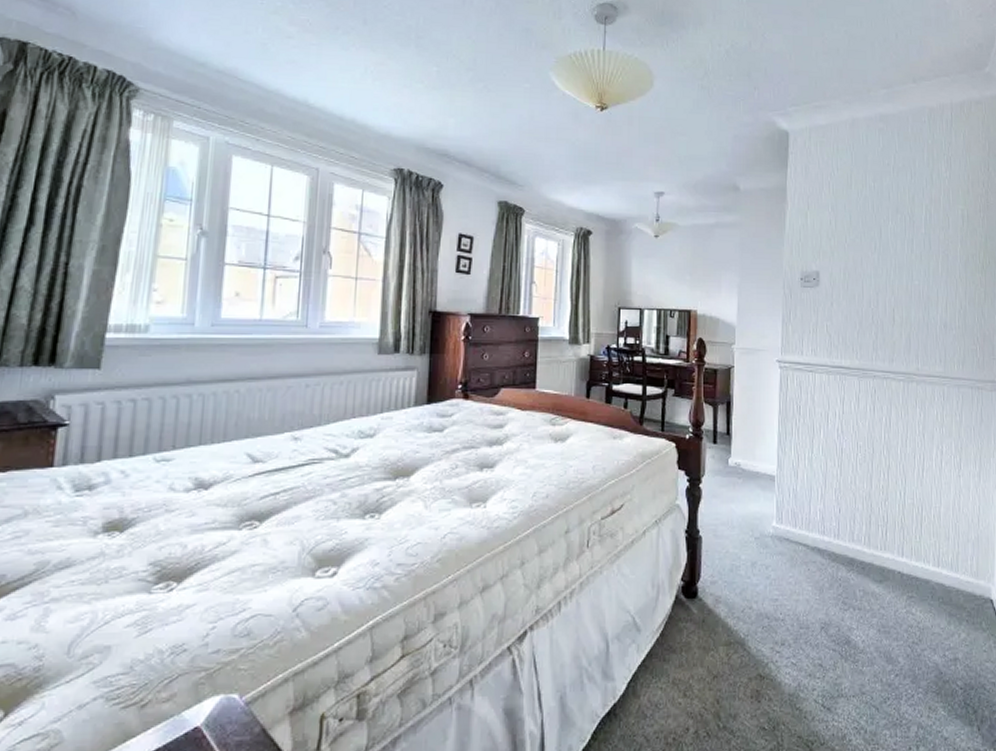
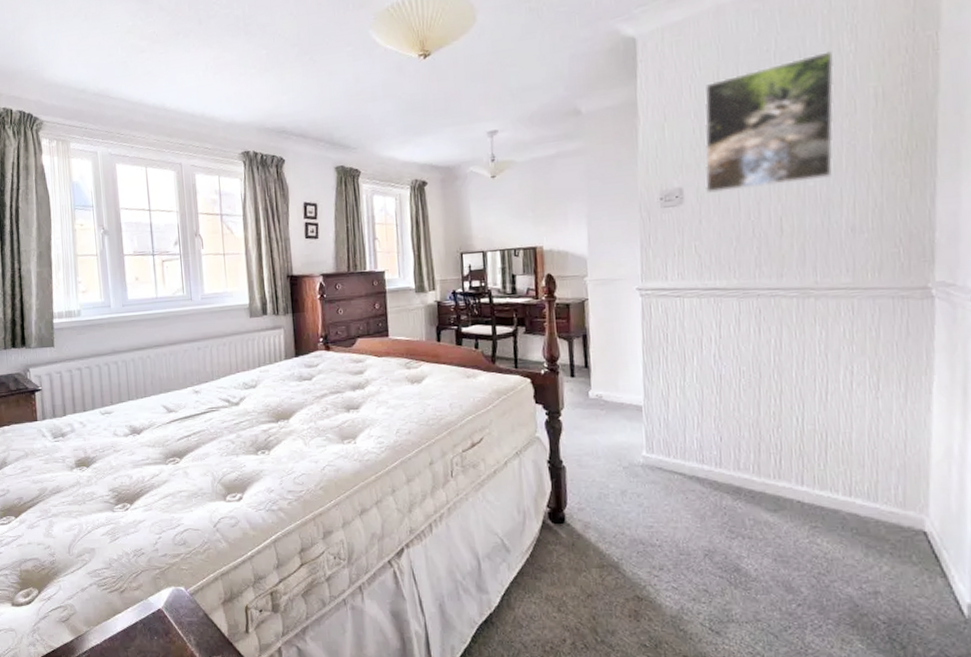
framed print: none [836,174,936,281] -> present [704,51,835,193]

